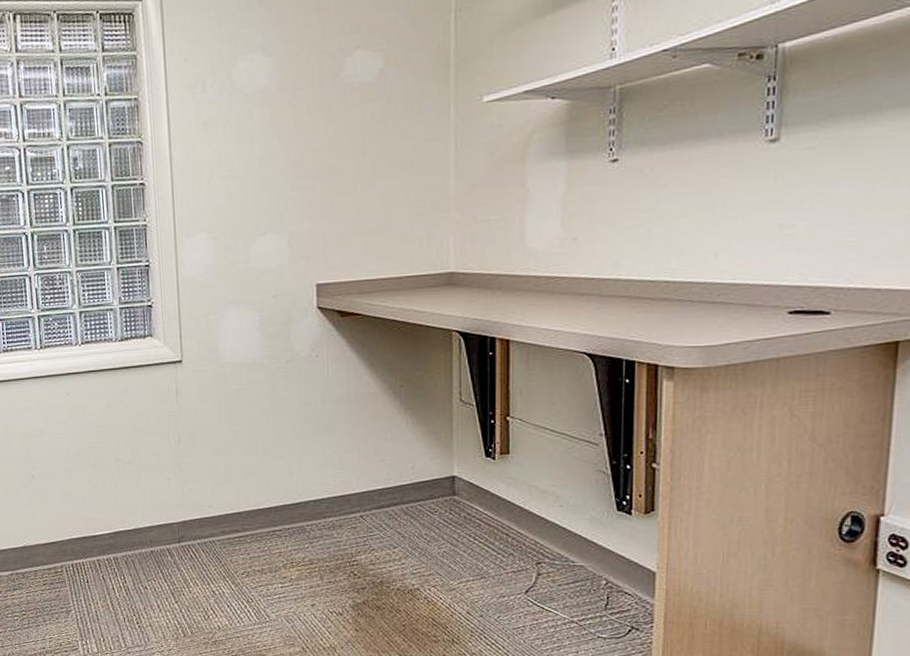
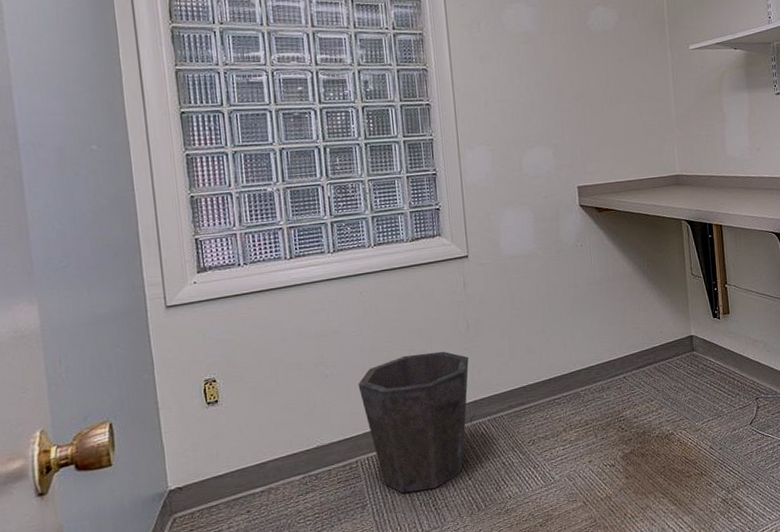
waste bin: none [64,464,179,606] -> present [358,351,469,494]

